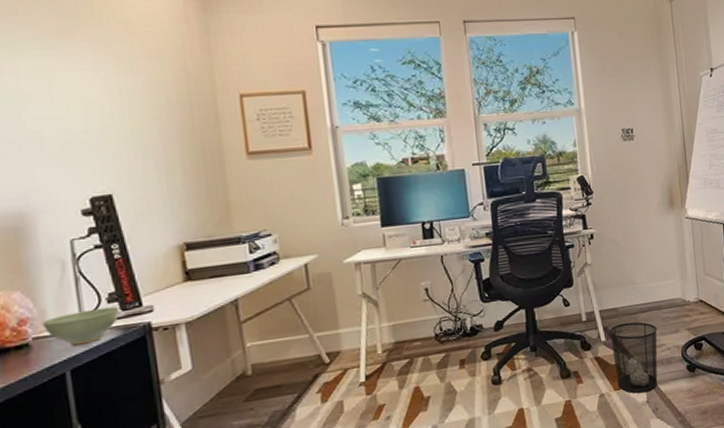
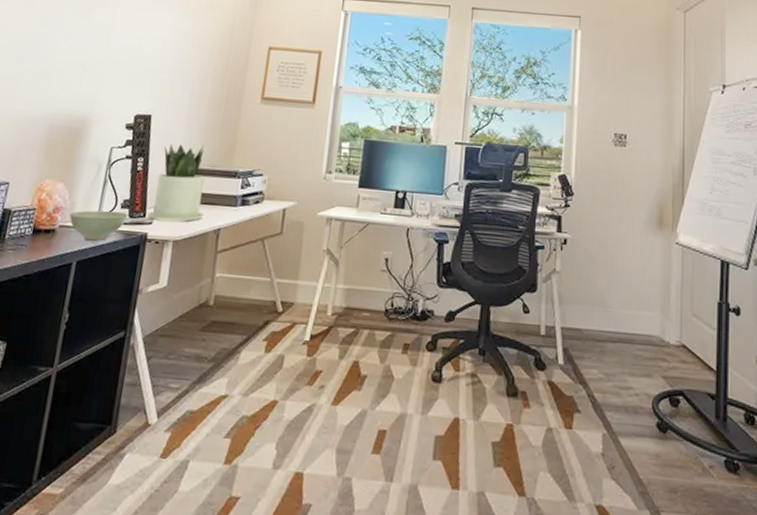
planter: none [141,216,215,307] -> present [147,143,205,222]
waste bin: present [609,322,658,394] -> none [569,349,626,442]

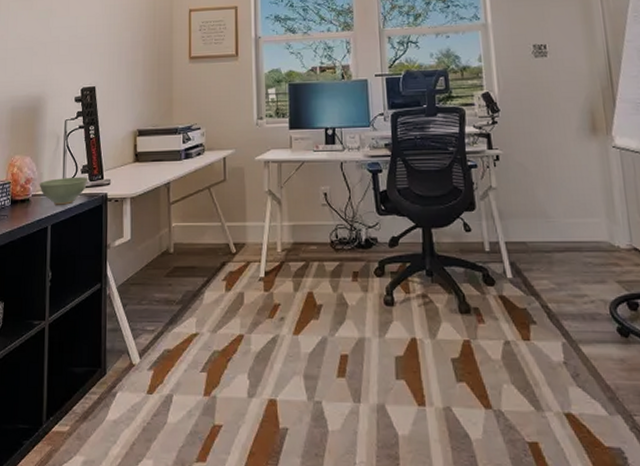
planter: present [147,143,205,222] -> none [105,107,155,181]

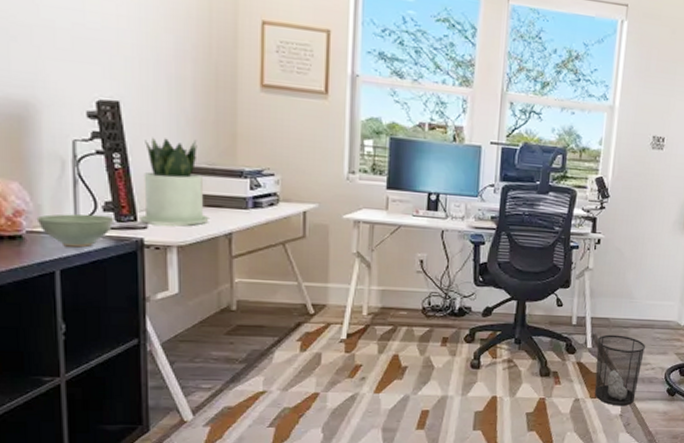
planter: none [105,107,155,181] -> present [139,137,211,227]
waste bin: none [517,261,579,351] -> present [595,334,646,406]

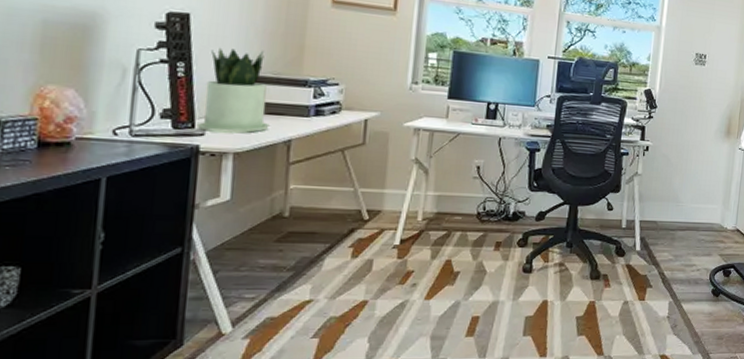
bowl: present [36,214,114,248] -> none [88,120,171,155]
waste bin: present [595,334,646,406] -> none [643,237,692,308]

